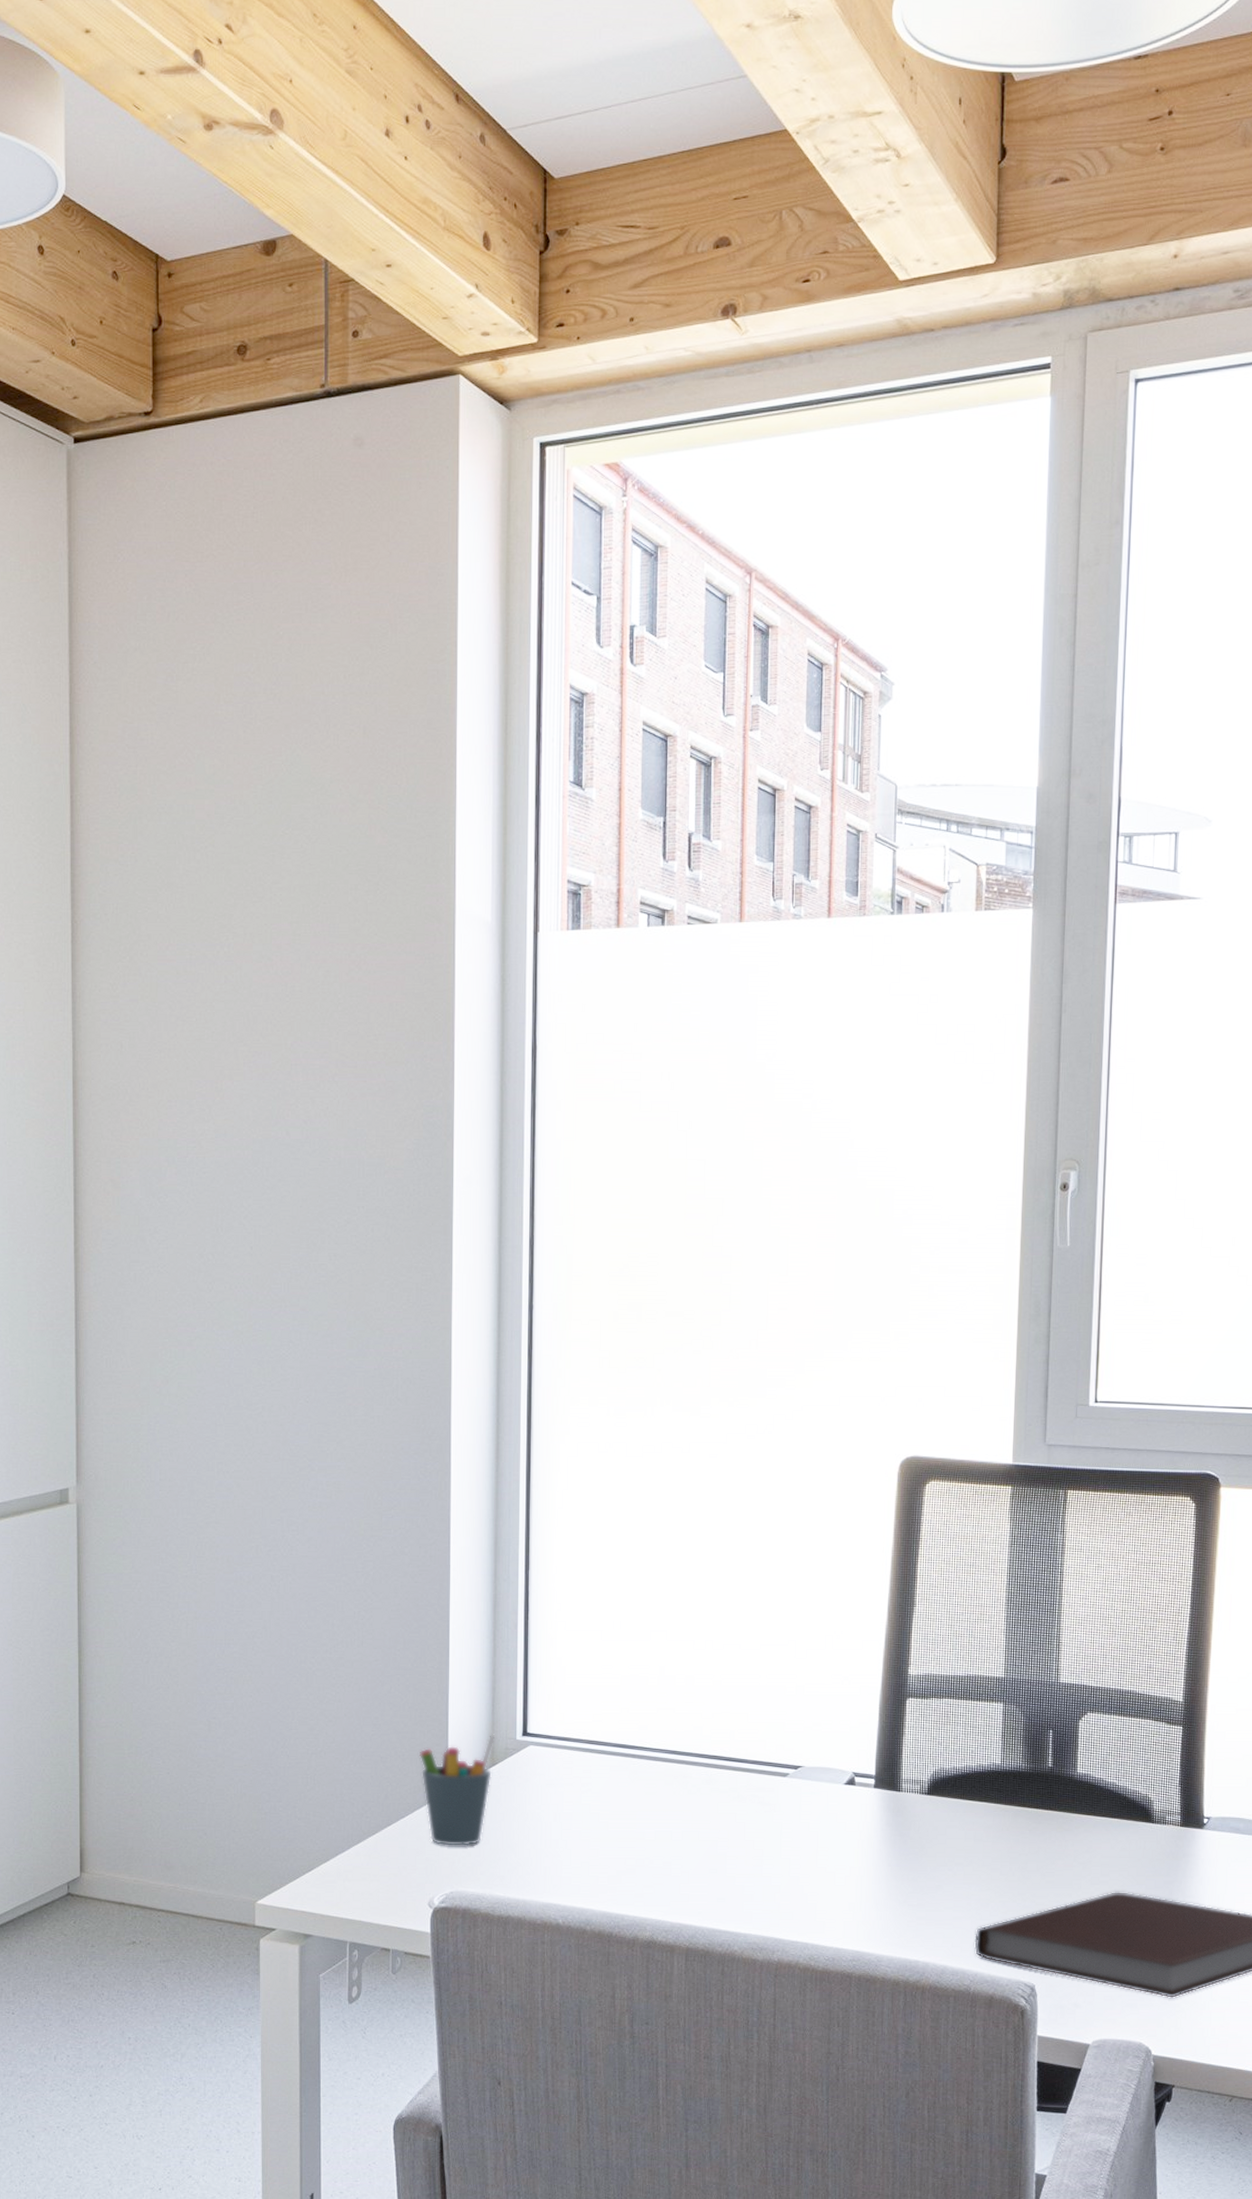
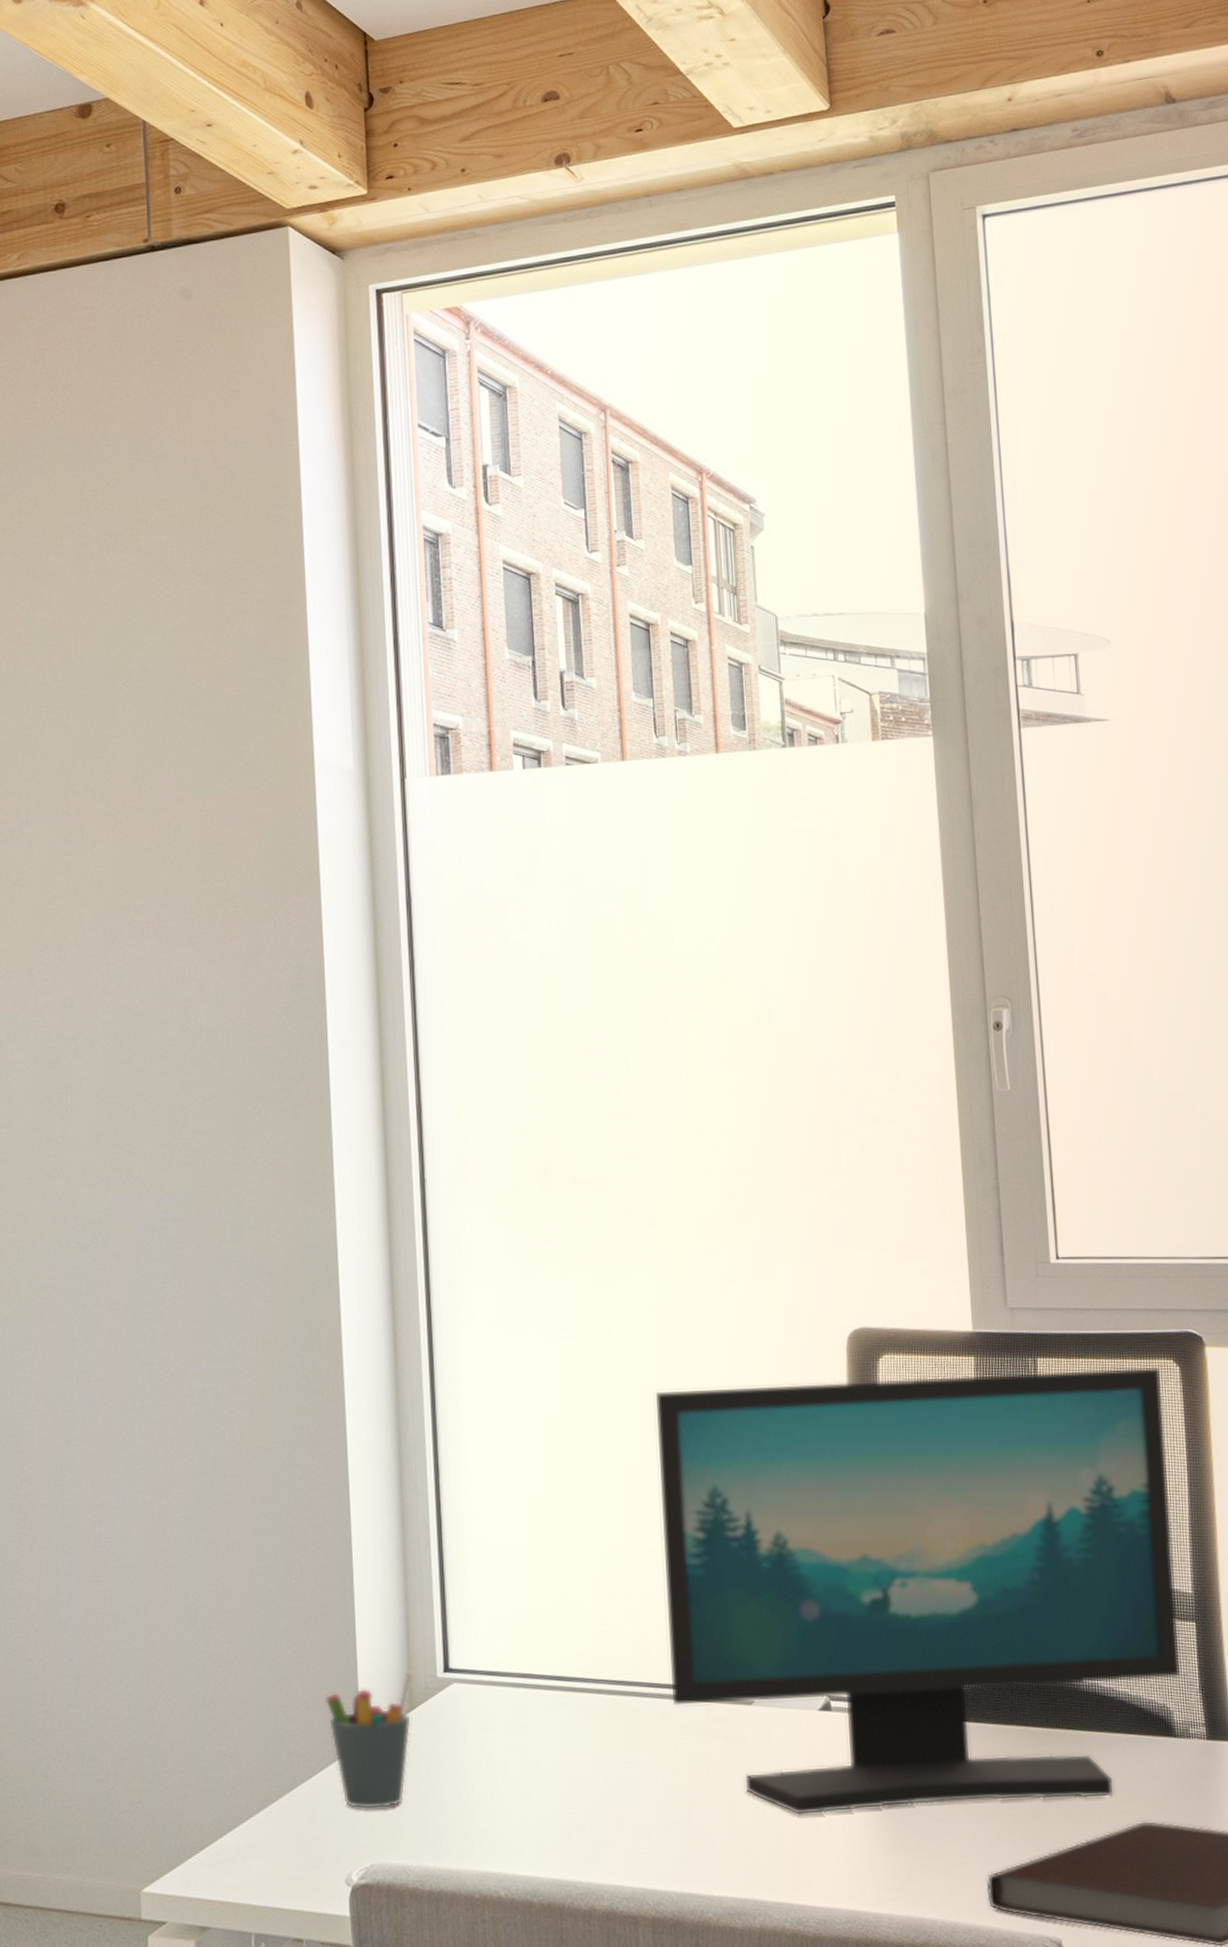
computer monitor: none [718,1502,1177,1871] -> present [656,1366,1182,1816]

